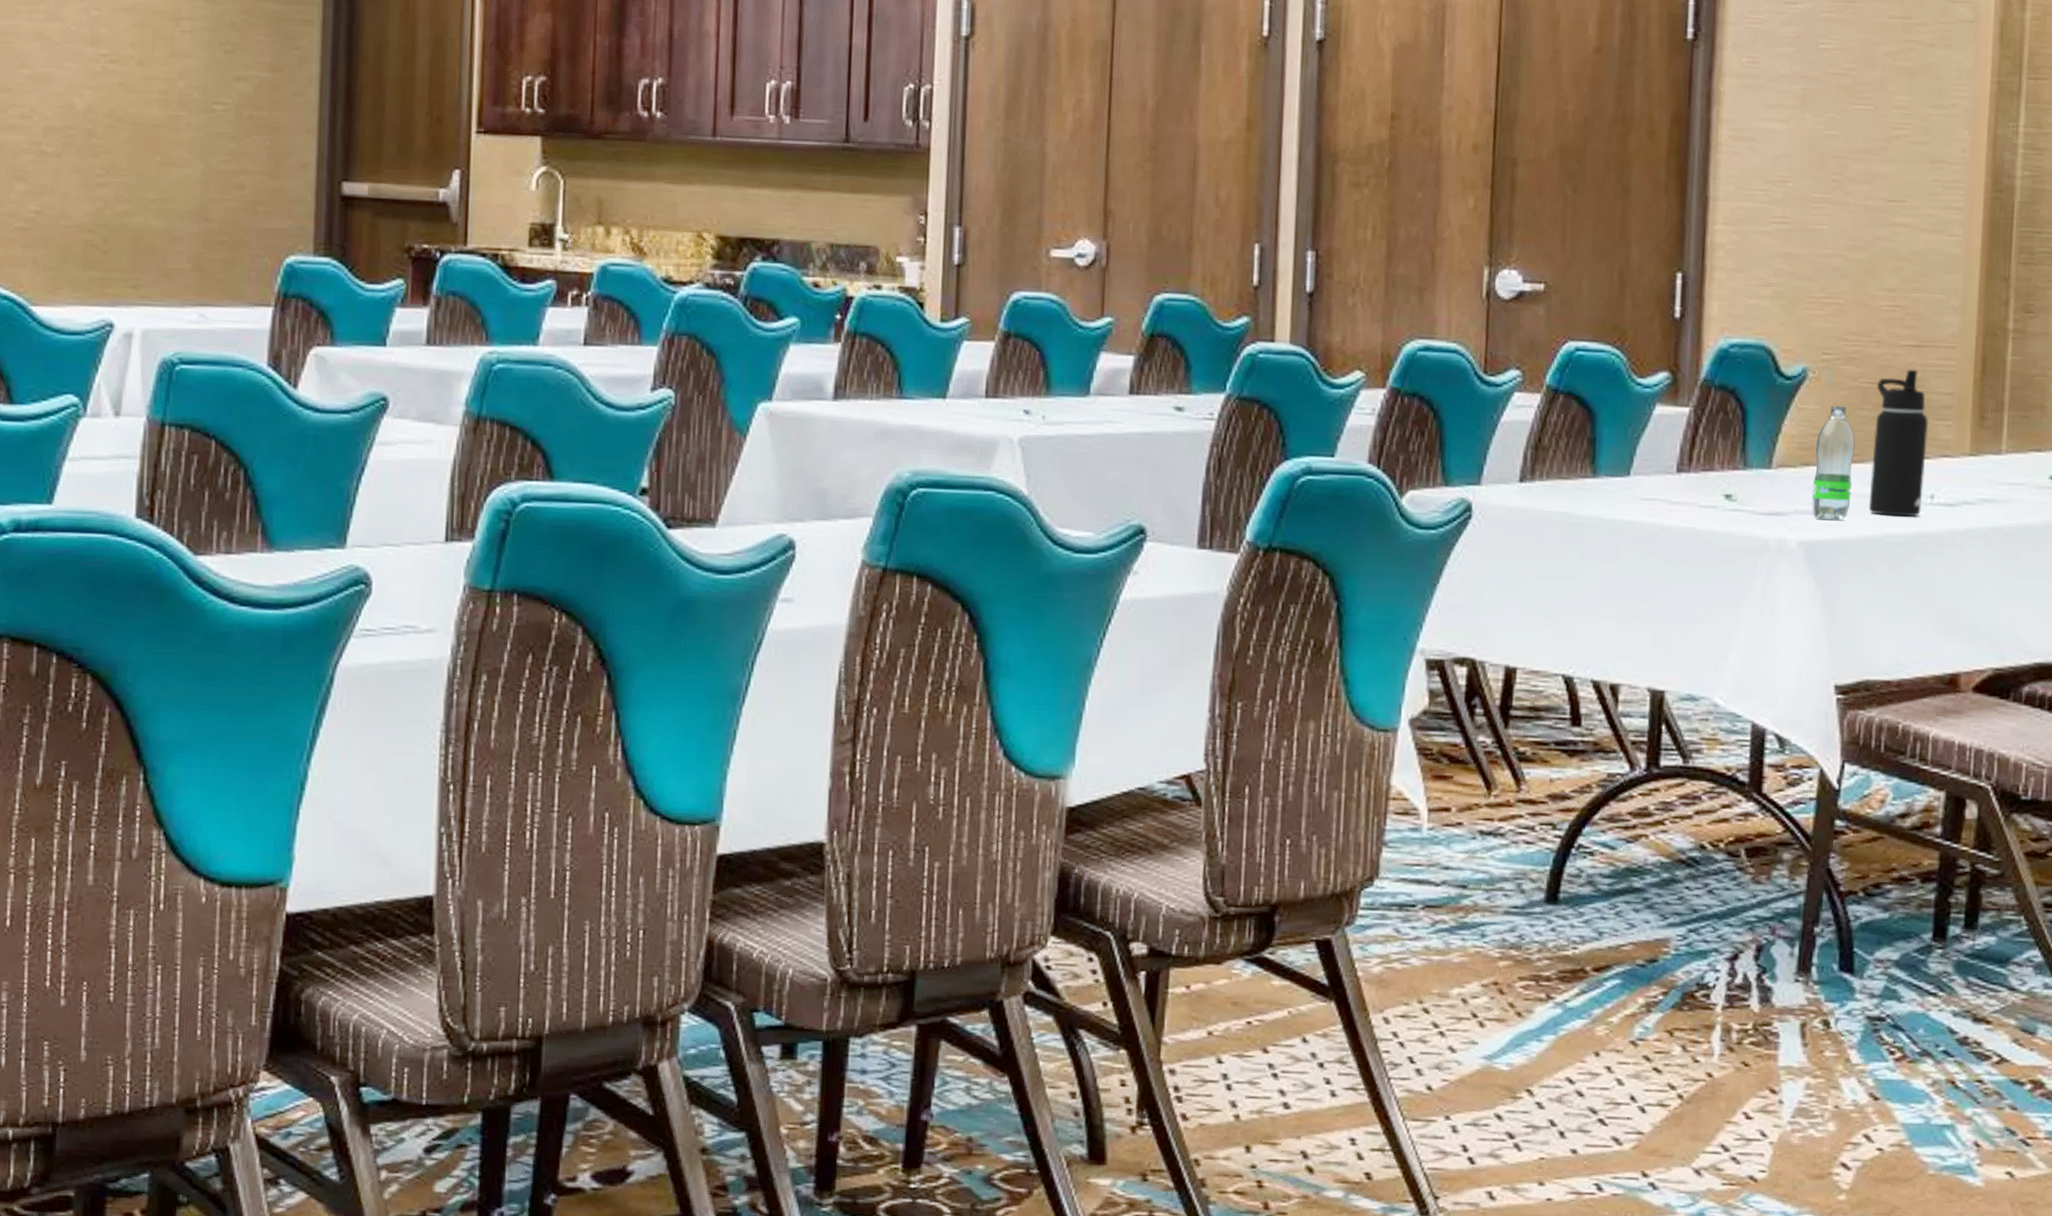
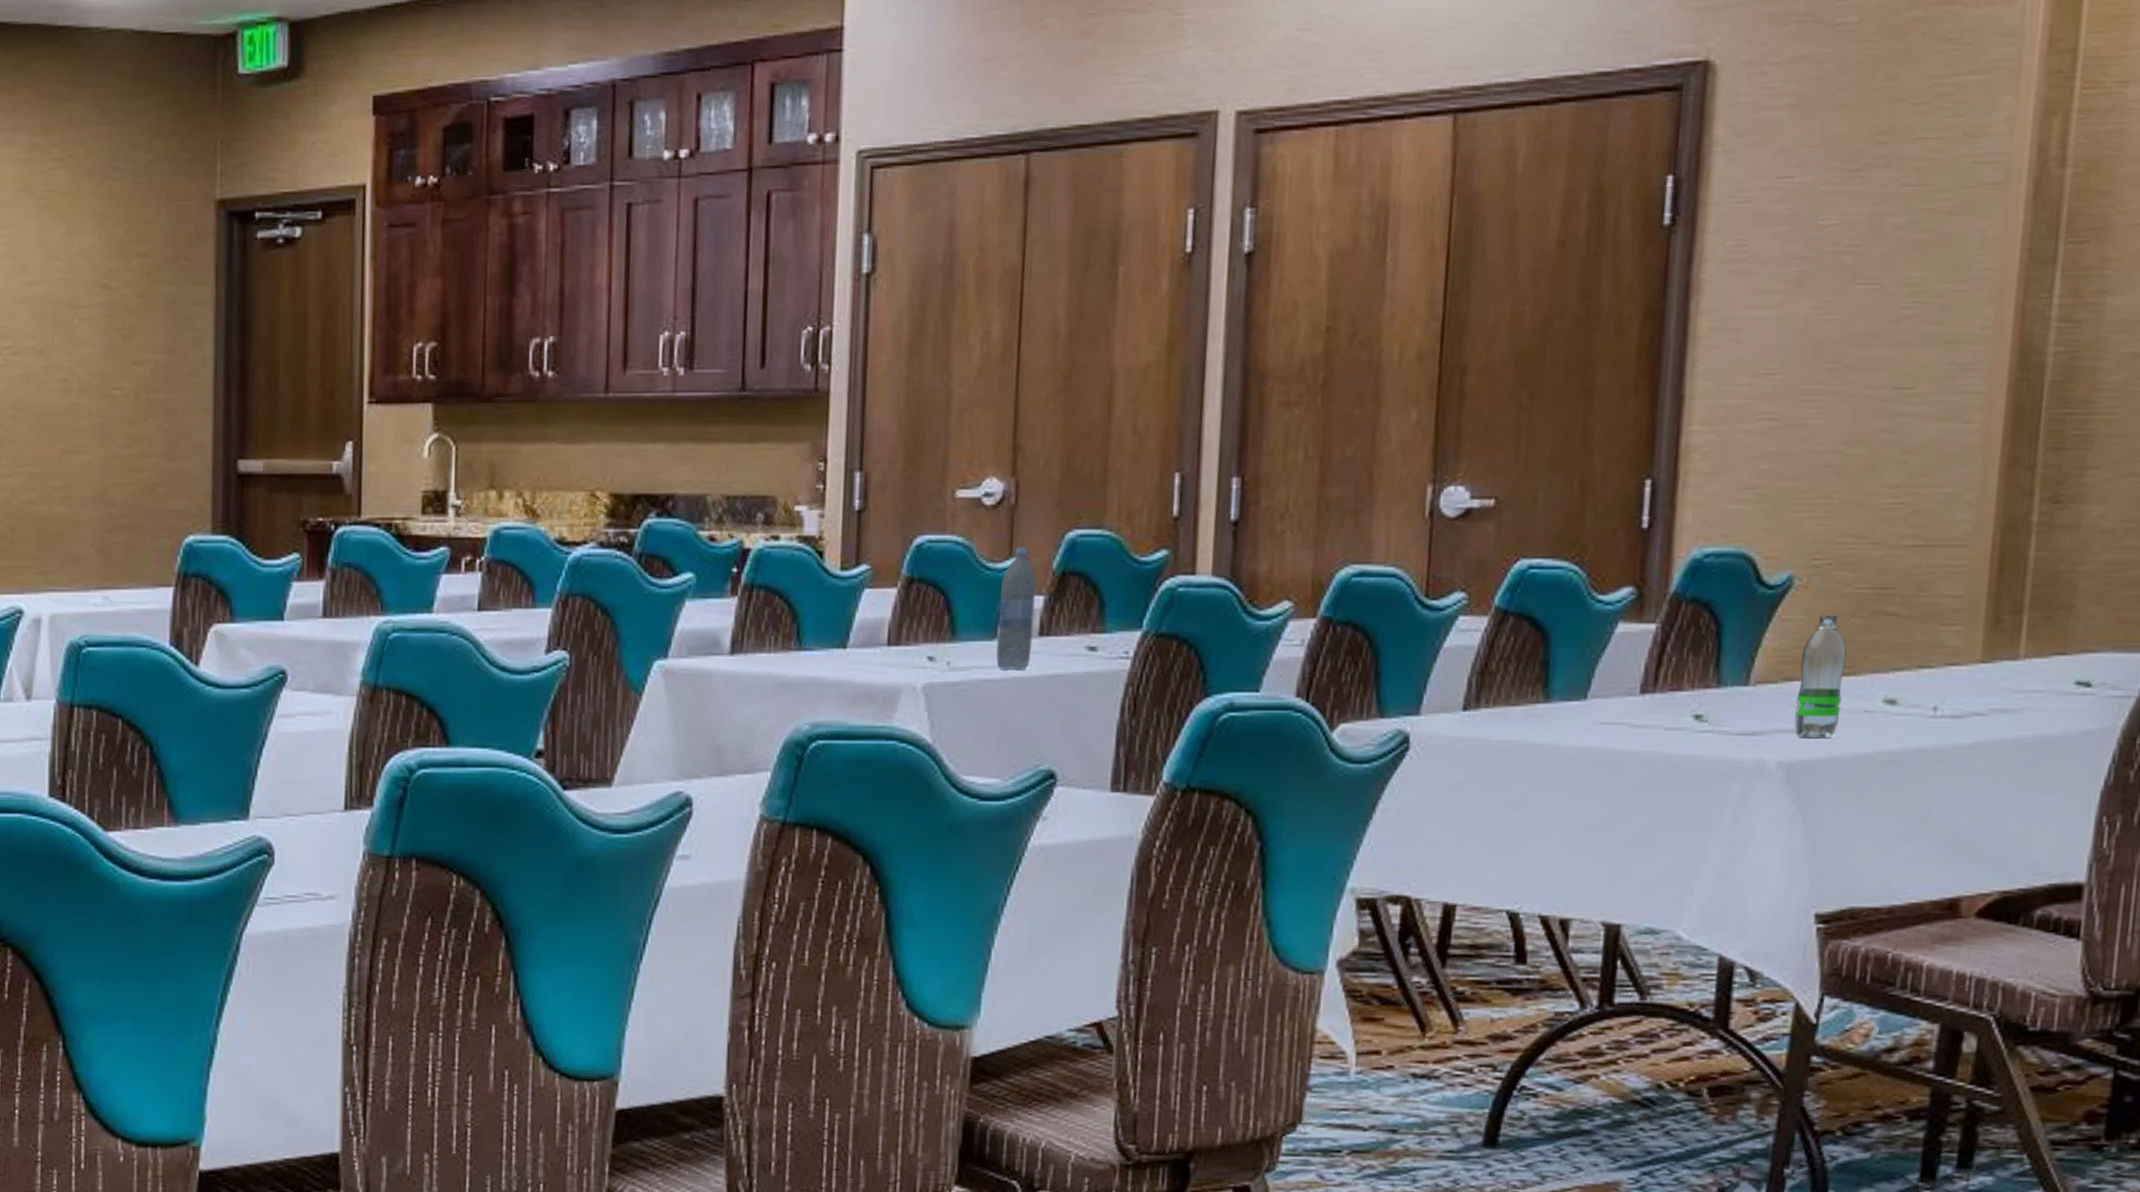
water bottle: none [1089,308,1127,427] -> present [996,548,1037,670]
water bottle: present [1868,369,1929,517] -> none [1860,571,1934,731]

